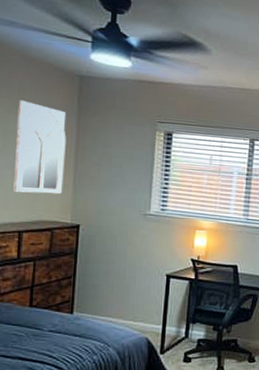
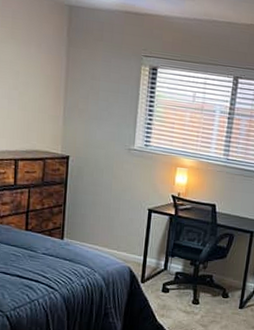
home mirror: present [13,100,66,195] -> none [9,29,57,126]

